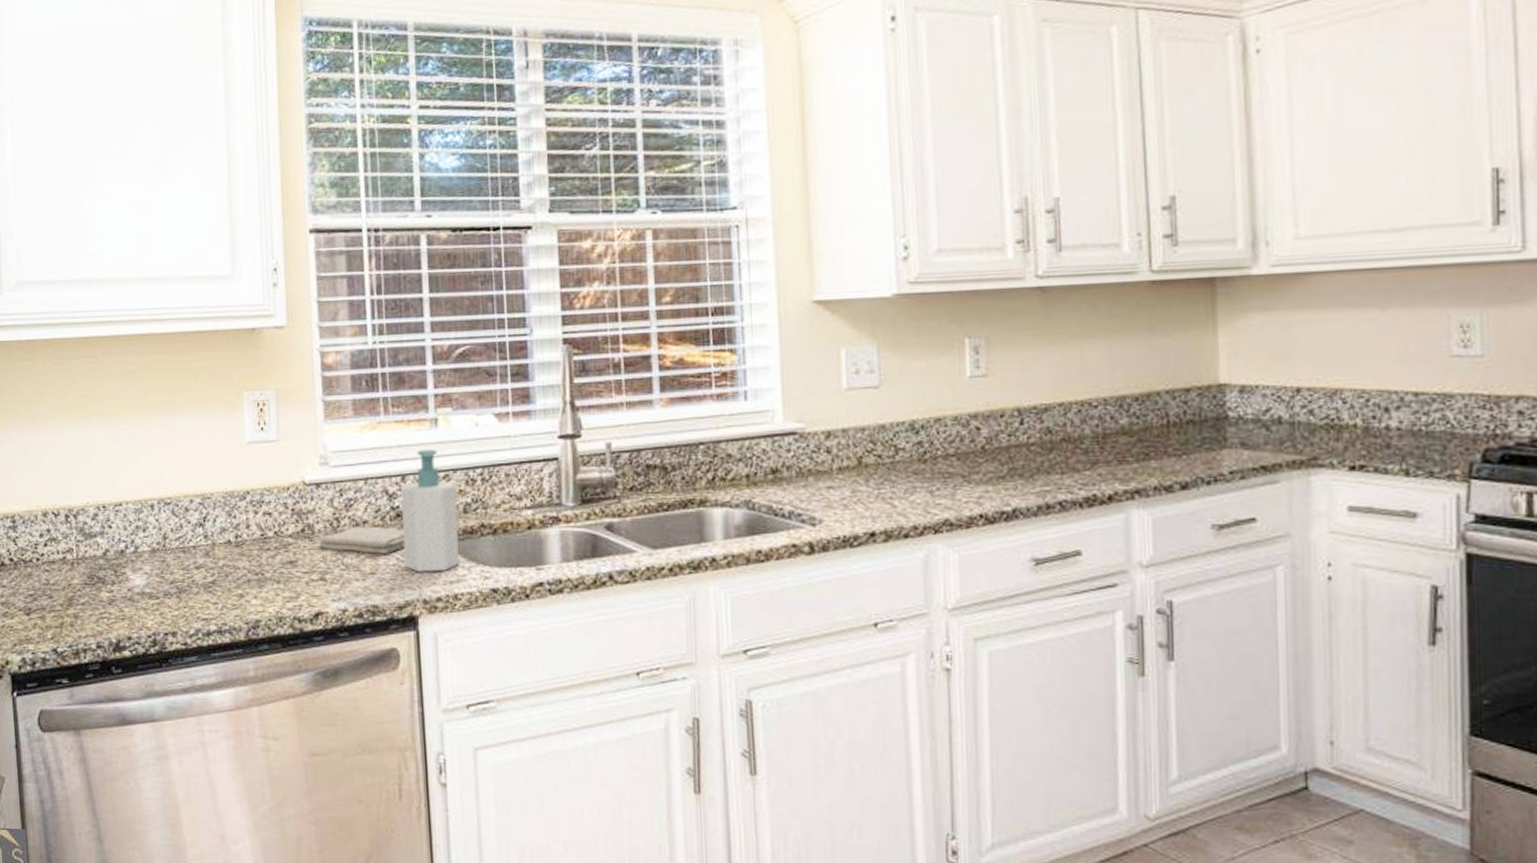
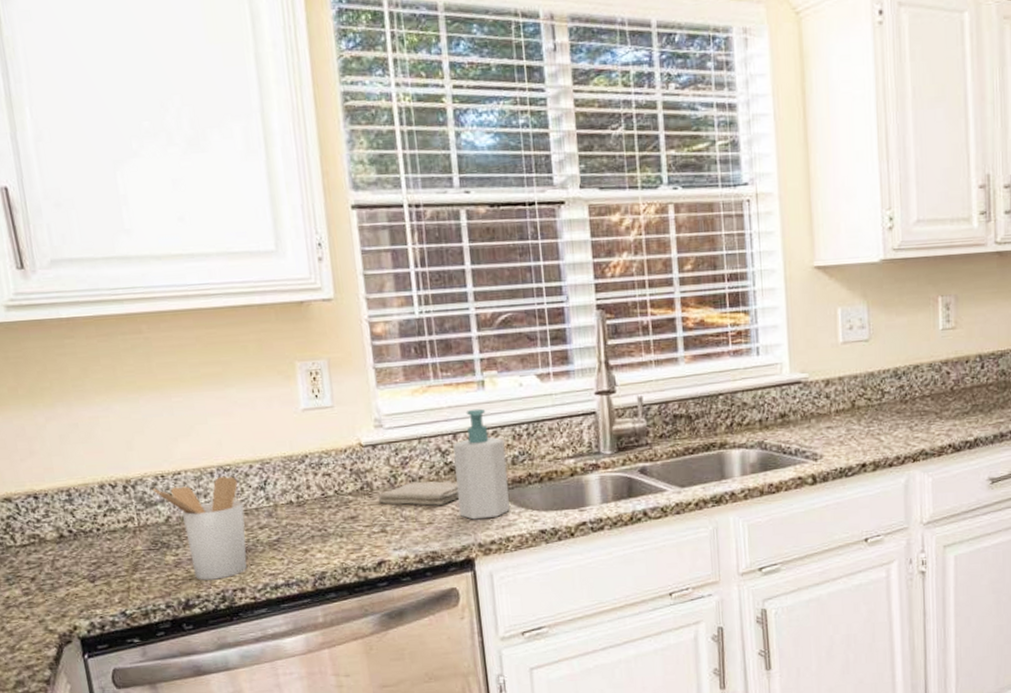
utensil holder: none [93,509,182,621] -> present [152,476,247,581]

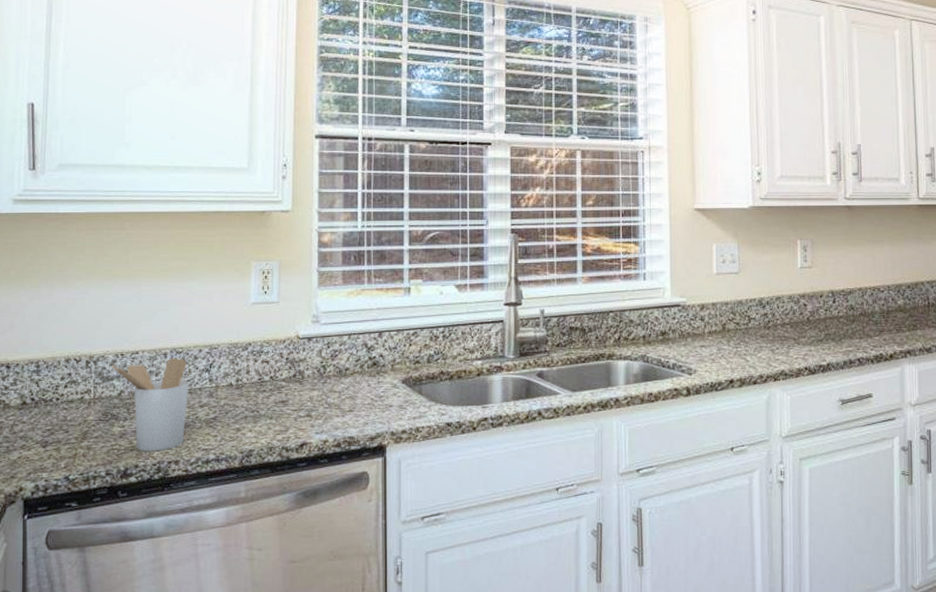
washcloth: present [378,480,460,506] -> none [307,372,379,395]
soap bottle: present [453,408,511,520] -> none [377,311,423,410]

